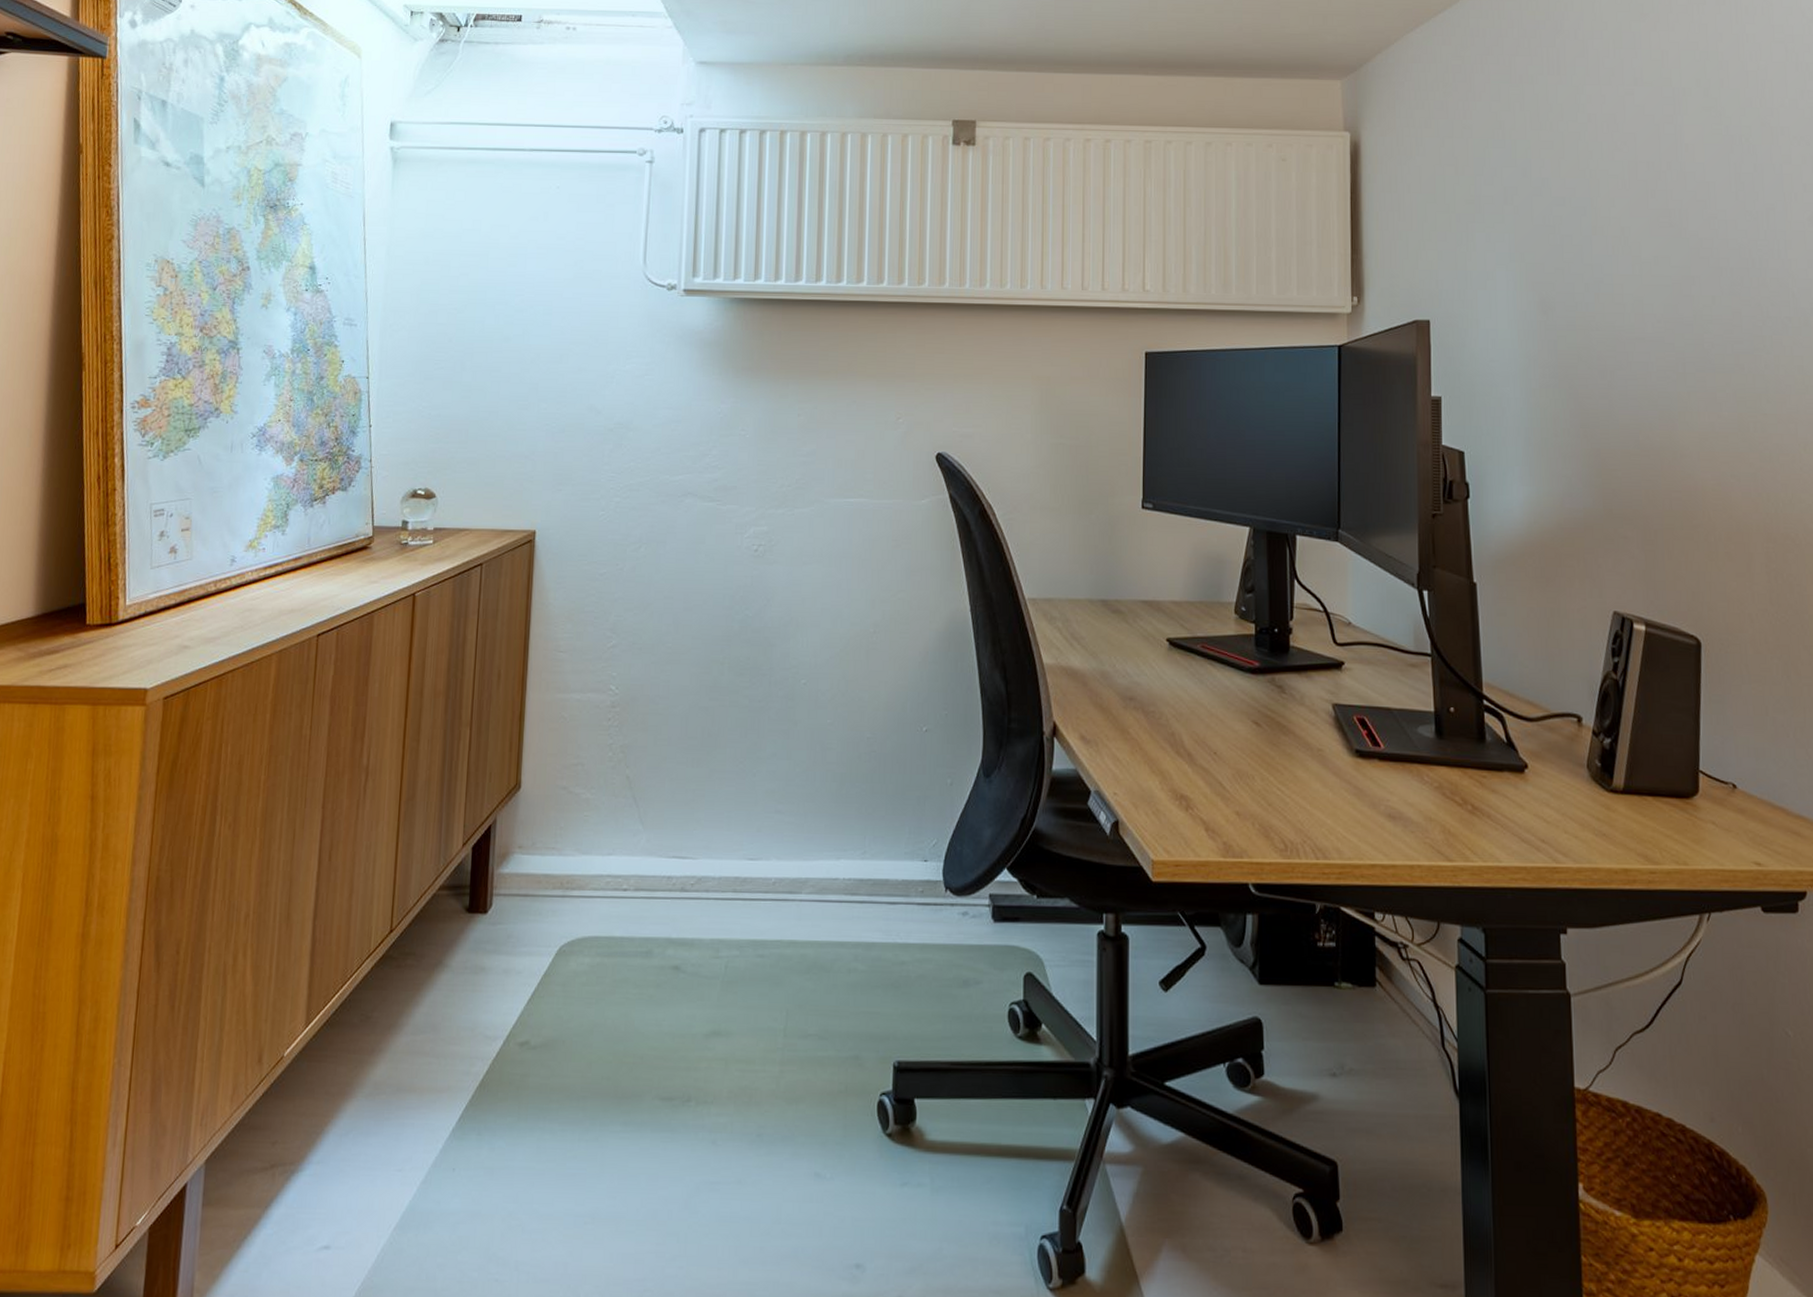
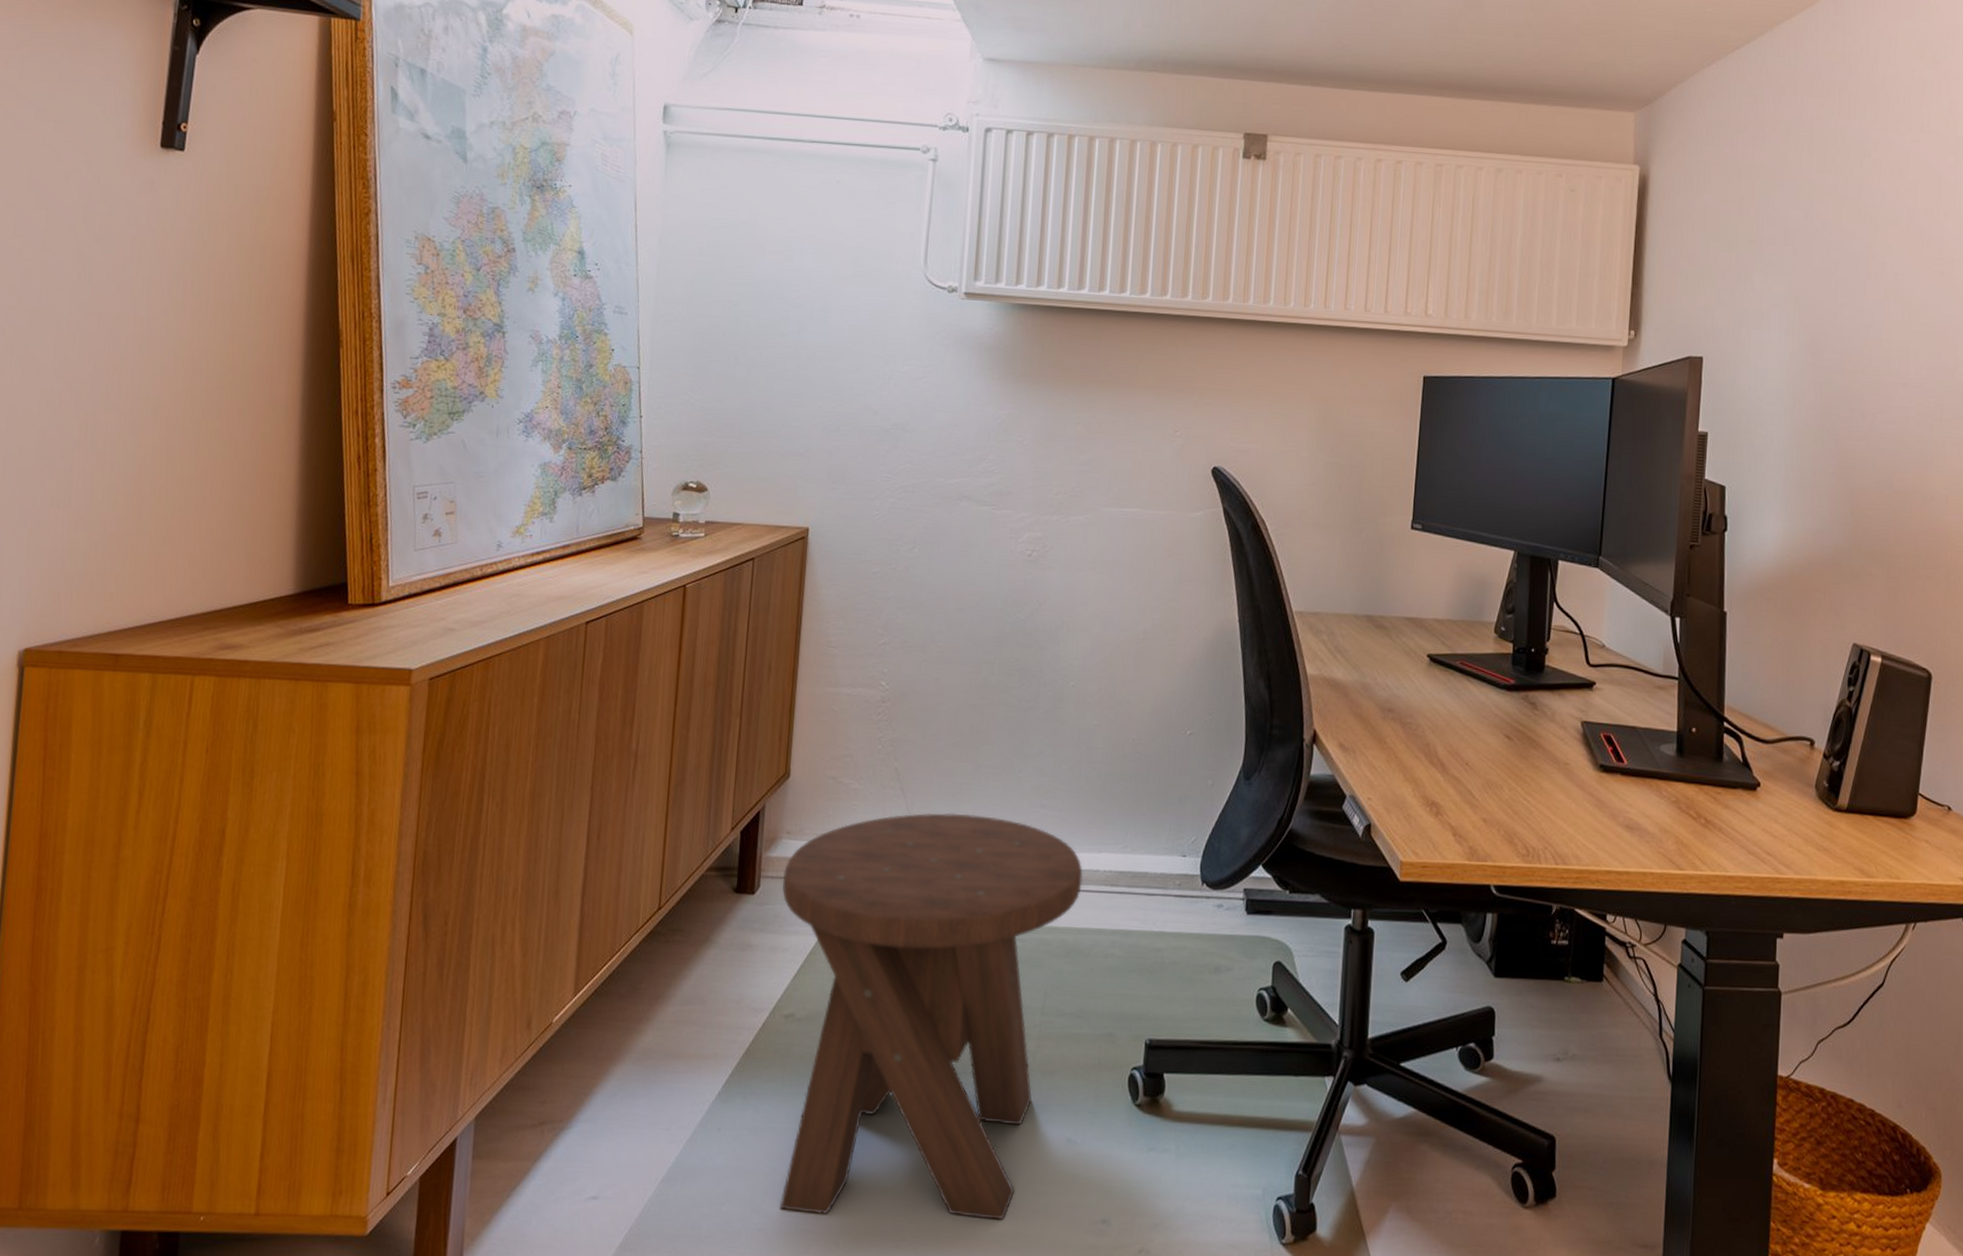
music stool: none [515,821,822,1266] -> present [780,813,1083,1220]

